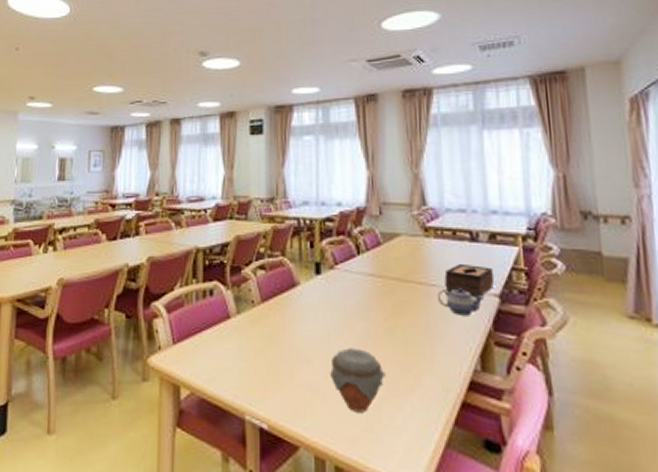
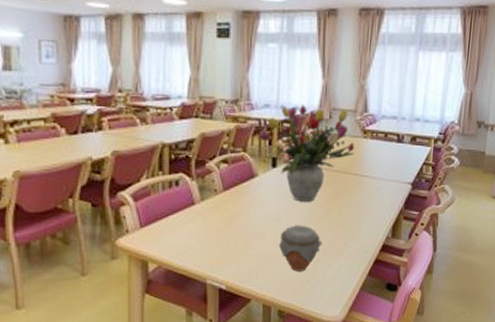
flower arrangement: none [298,199,416,318] -> present [259,104,355,202]
teapot: present [438,286,484,316] -> none [368,177,401,199]
tissue box: present [444,263,495,297] -> none [373,159,411,185]

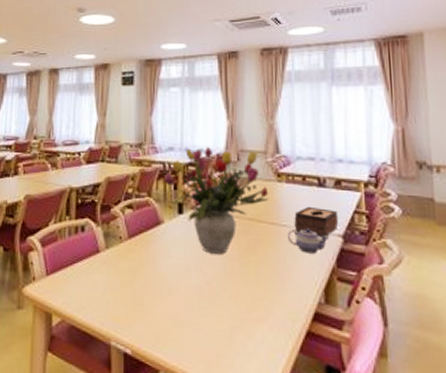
jar: present [279,225,322,272] -> none [189,281,239,340]
teapot: none [368,177,401,199] -> present [288,227,329,254]
tissue box: none [373,159,411,185] -> present [294,206,339,237]

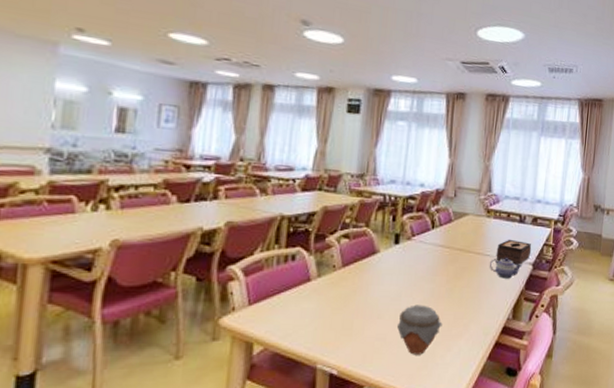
flower arrangement: present [164,146,269,254] -> none [383,181,478,280]
jar: none [189,281,239,340] -> present [397,305,442,355]

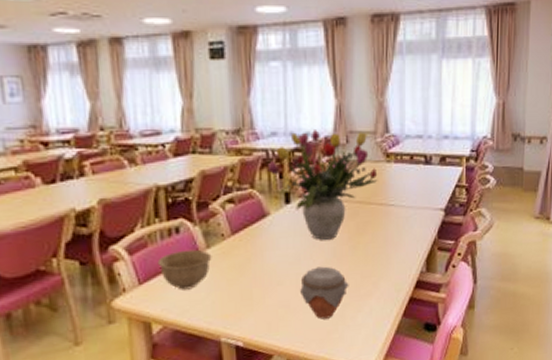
bowl: none [269,276,322,315] -> present [157,249,212,290]
flower arrangement: none [383,181,478,280] -> present [267,128,378,240]
teapot: present [490,257,522,279] -> none [396,204,432,229]
tissue box: present [496,239,532,265] -> none [401,184,442,213]

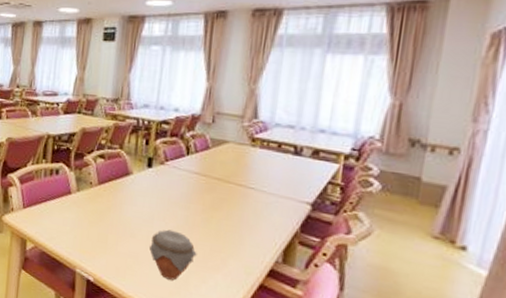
bowl: present [157,249,212,290] -> none [39,188,80,222]
flower arrangement: present [267,128,378,240] -> none [136,106,241,208]

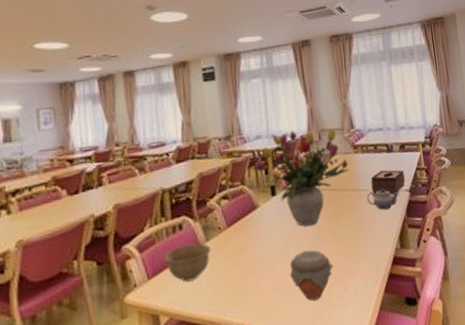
bowl: none [39,188,80,222] -> present [164,243,211,282]
flower arrangement: none [136,106,241,208] -> present [254,129,349,226]
teapot: none [254,192,297,218] -> present [367,188,399,210]
tissue box: none [262,172,311,204] -> present [370,170,406,194]

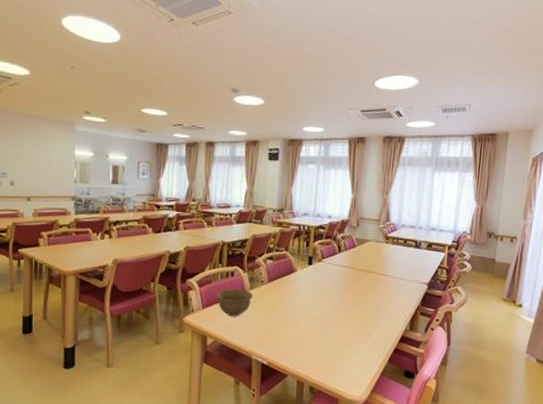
flower arrangement: present [254,129,349,226] -> none [298,213,378,295]
jar: present [290,250,333,301] -> none [312,314,349,354]
teapot: present [367,188,399,210] -> none [389,277,418,296]
tissue box: present [370,170,406,194] -> none [394,262,427,285]

